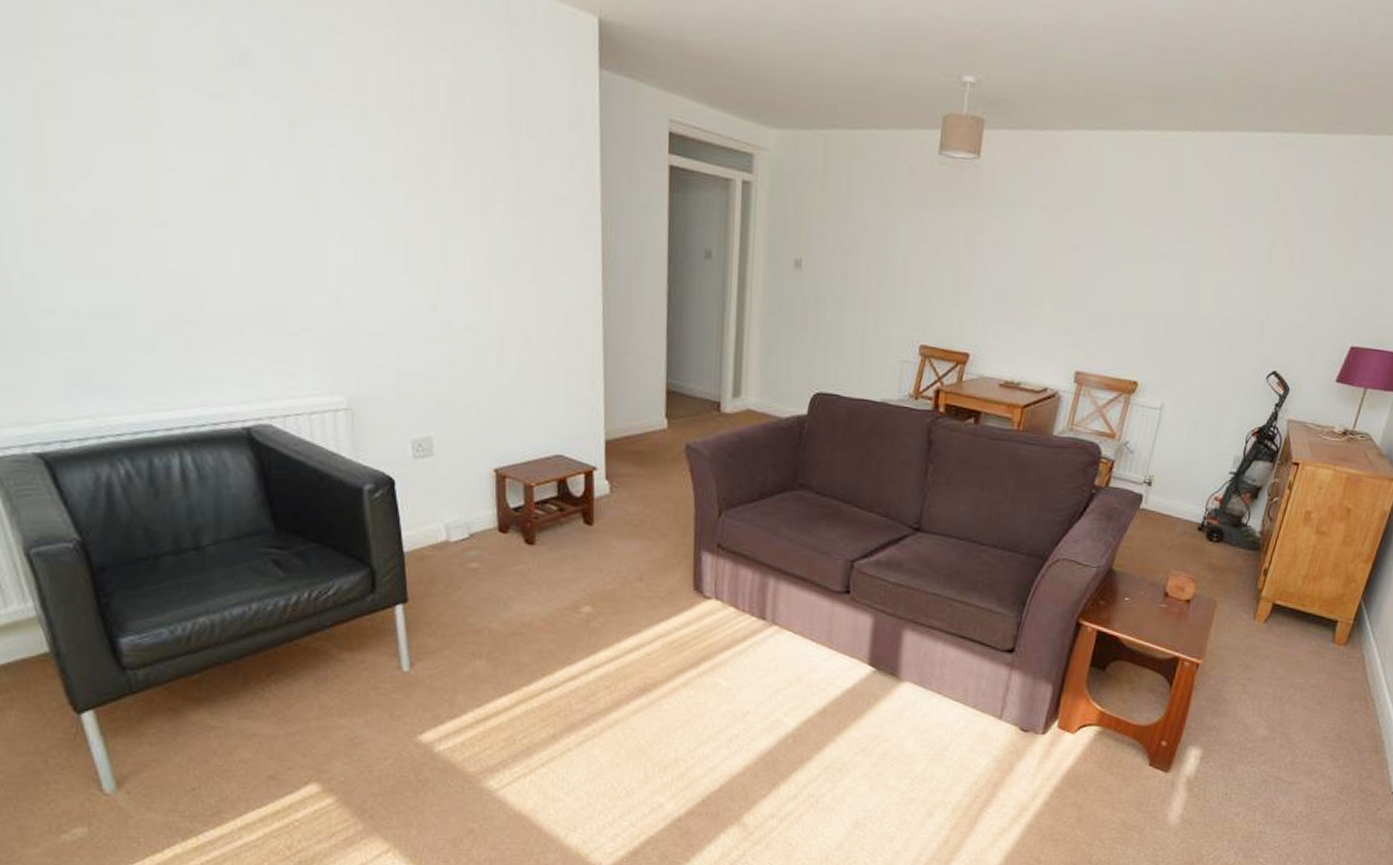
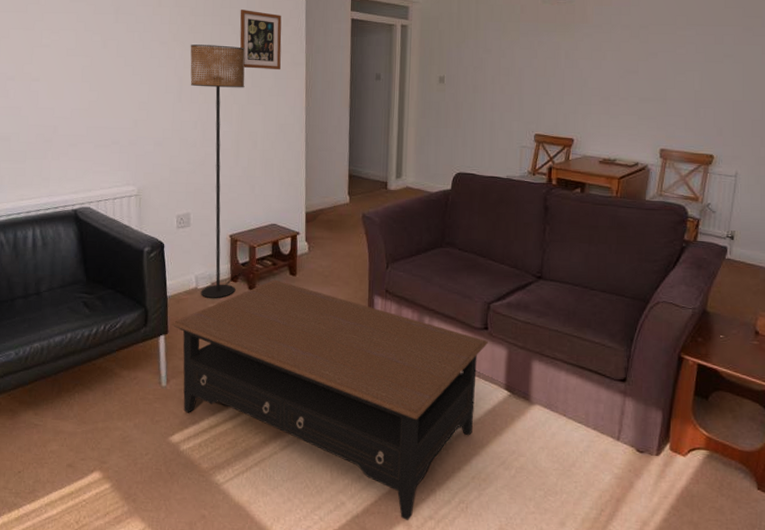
coffee table: none [411,530,849,822] -> present [171,279,488,521]
floor lamp: none [419,186,509,555] -> present [190,44,245,298]
picture frame: none [497,137,564,234] -> present [239,10,282,69]

